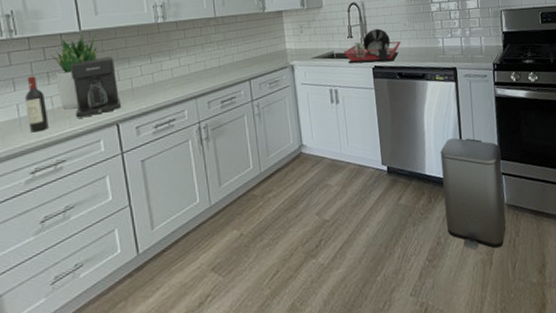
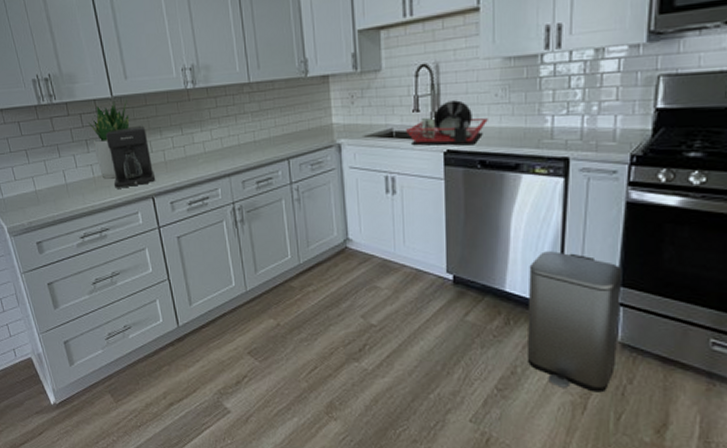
wine bottle: present [25,76,49,133] -> none [69,143,92,199]

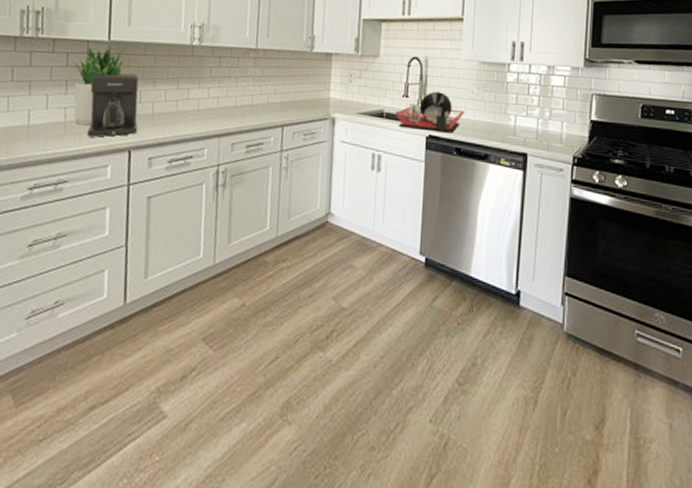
pedal bin: present [526,251,622,393] -> none [486,238,567,386]

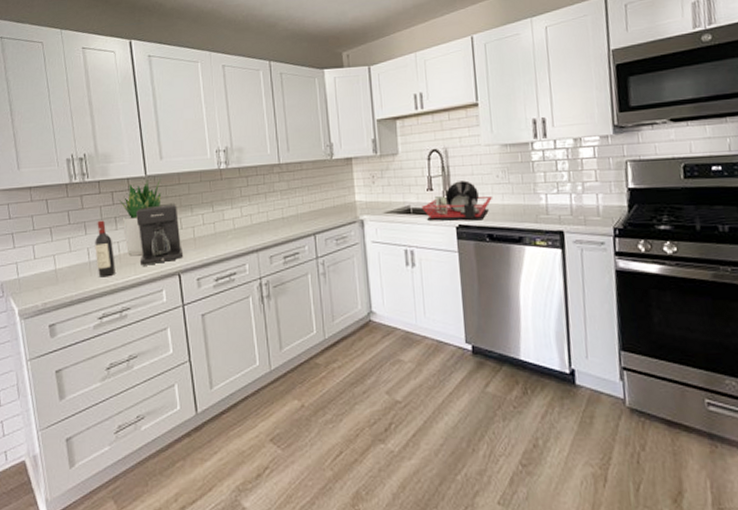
wine bottle: none [36,81,60,145] -> present [95,220,115,277]

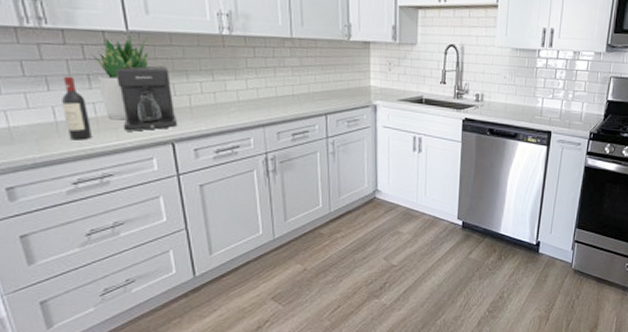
dish rack: present [422,180,493,221] -> none [434,77,499,116]

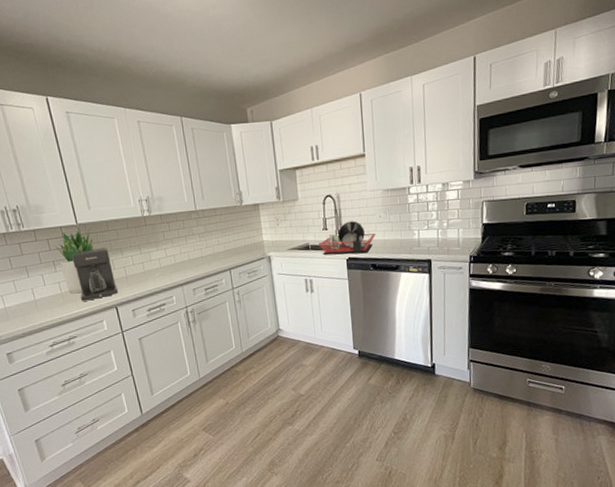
wine bottle: present [62,76,92,140] -> none [37,264,60,313]
dish rack: none [434,77,499,116] -> present [319,221,377,255]

